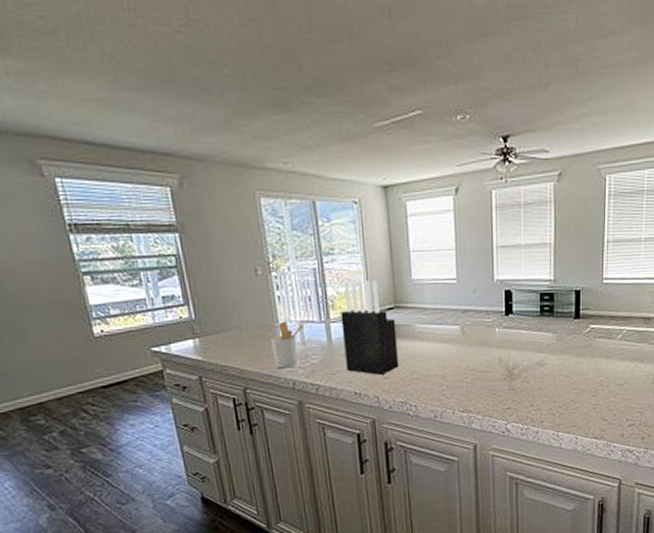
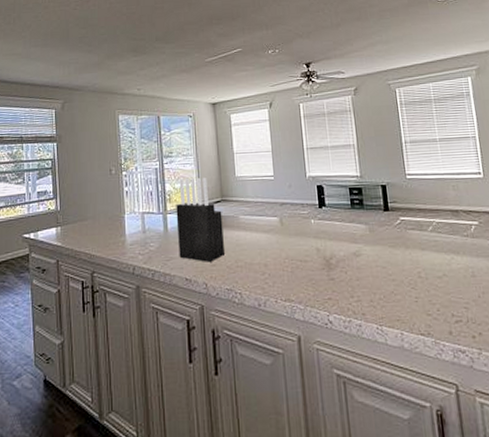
utensil holder: present [271,321,306,369] -> none [118,212,147,255]

